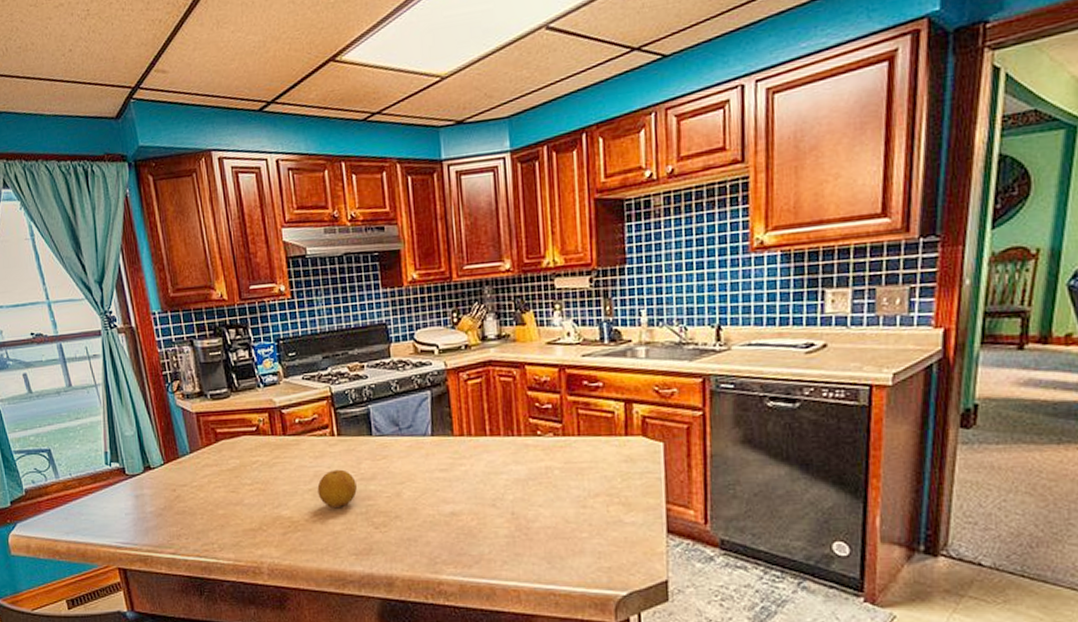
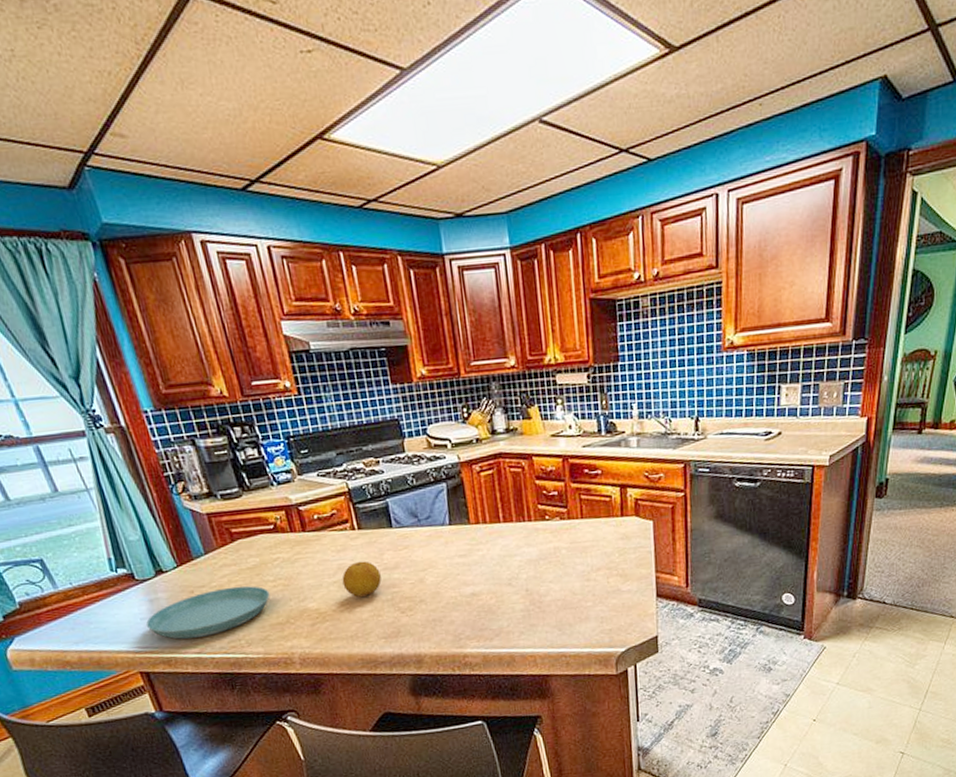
saucer: none [130,487,246,538] -> present [146,586,270,639]

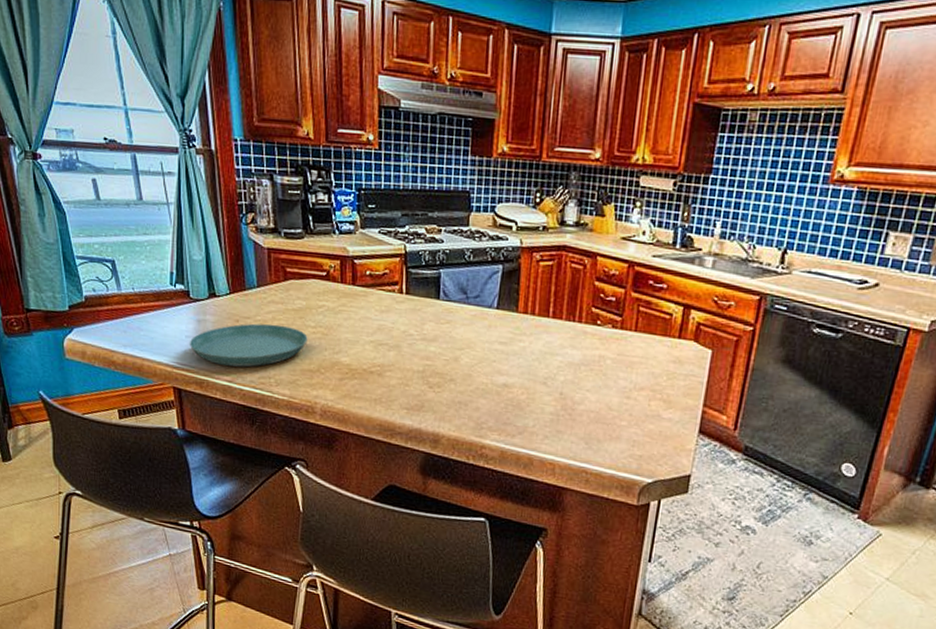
fruit: present [342,561,382,597] -> none [378,326,418,363]

